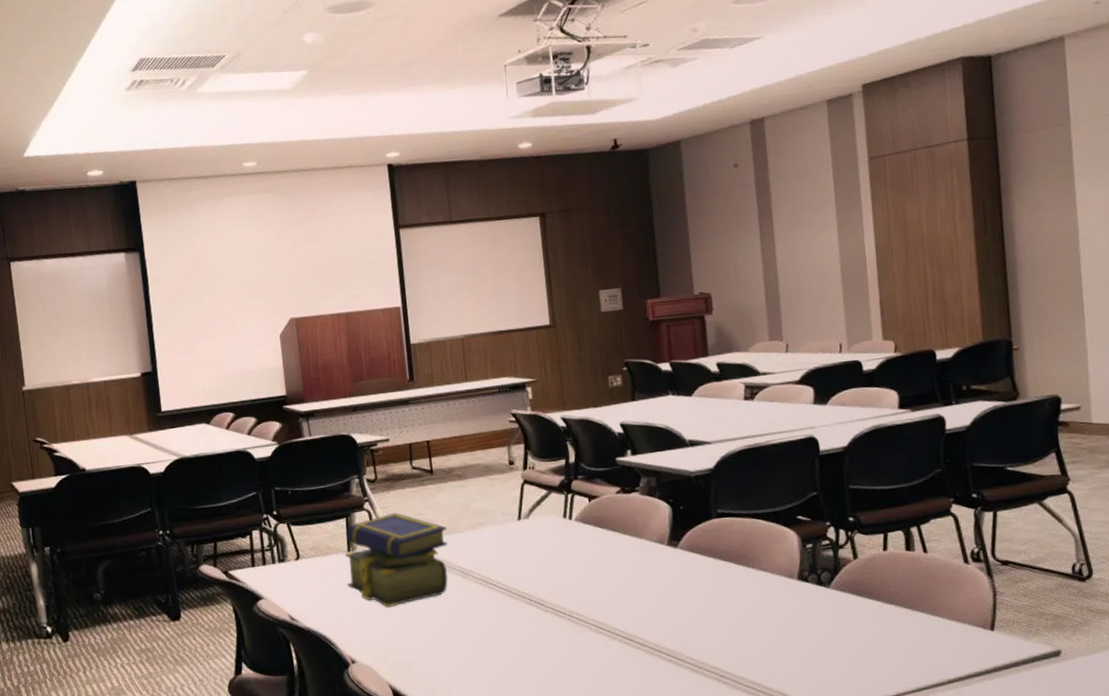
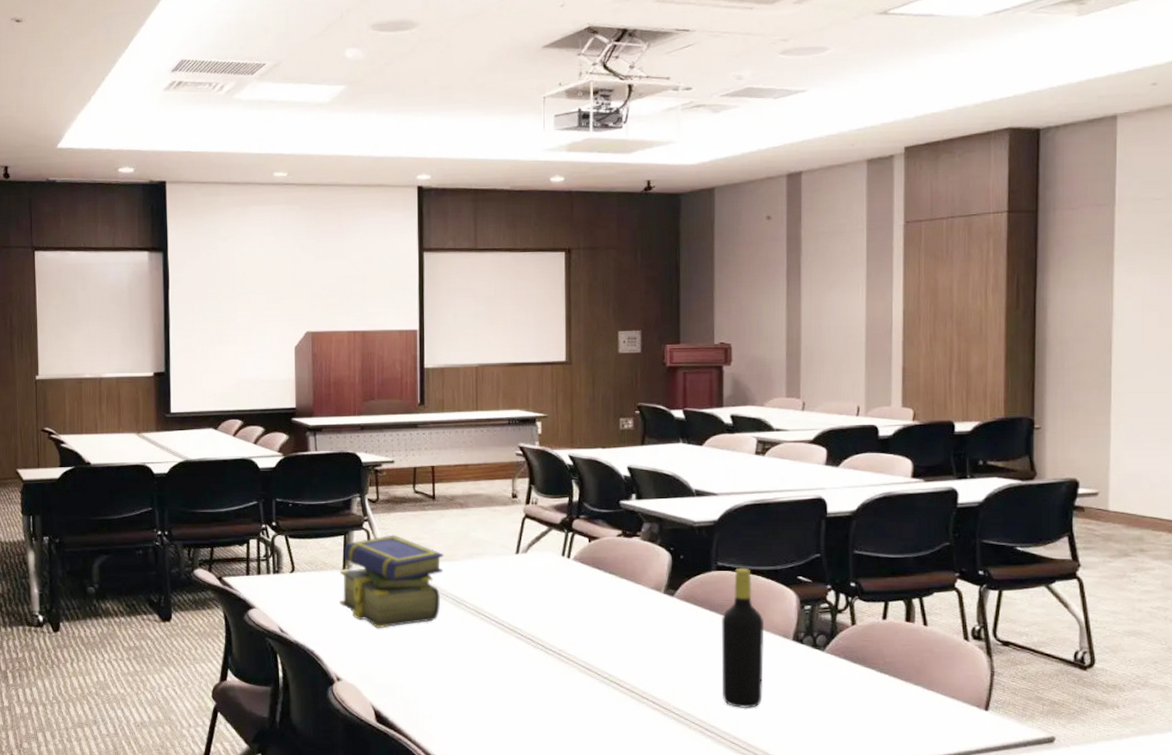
bottle: none [726,512,774,652] -> present [722,567,765,708]

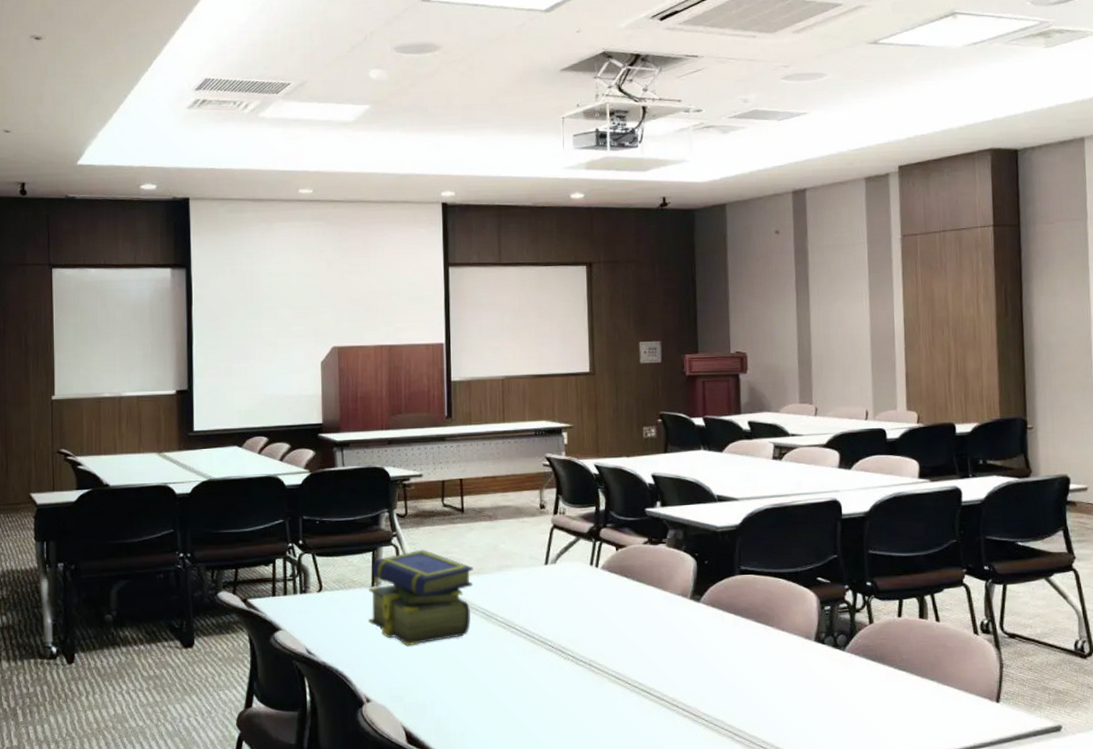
bottle: present [722,567,765,708] -> none [747,571,789,711]

